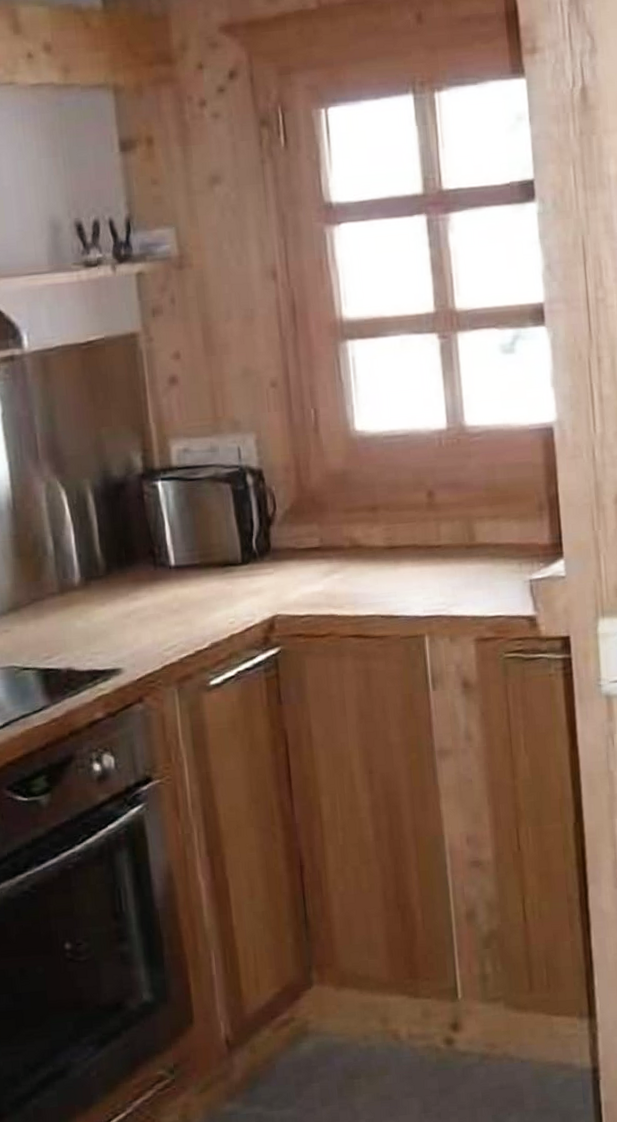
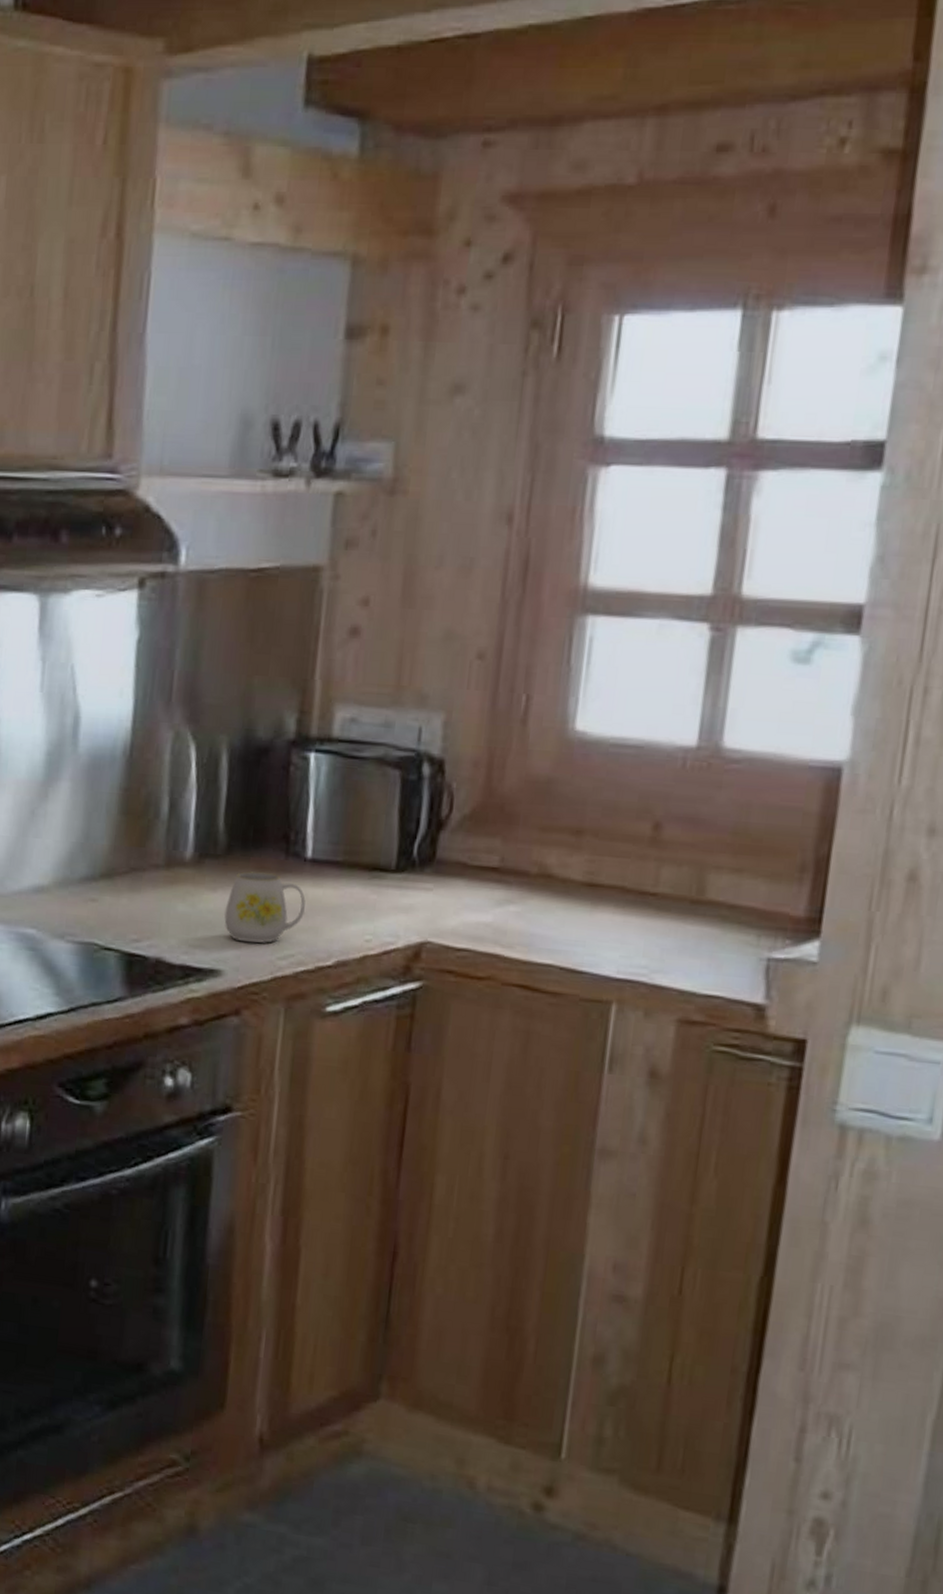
mug: none [114,582,178,643] -> present [224,871,306,944]

